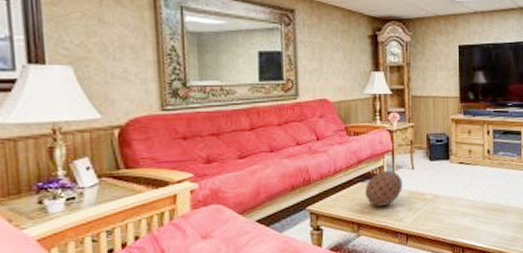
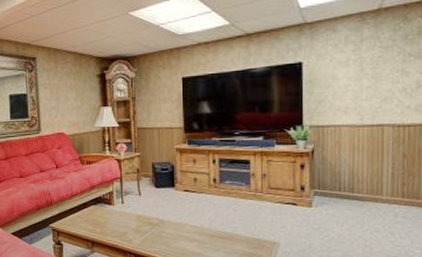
decorative ball: present [365,170,403,206] -> none [97,196,131,227]

